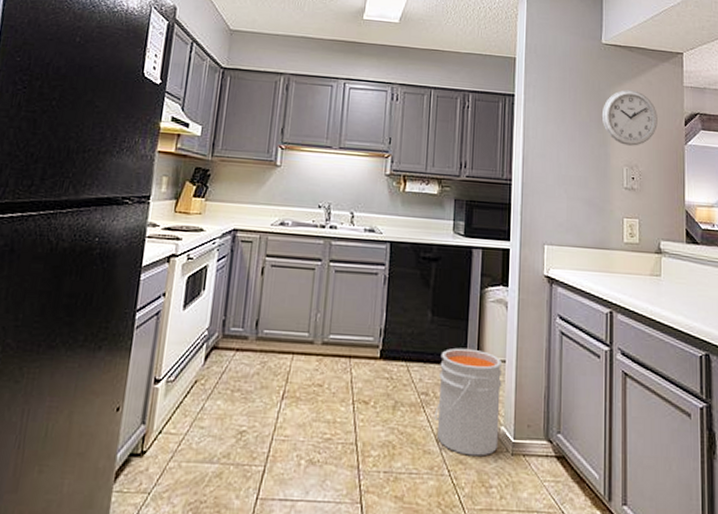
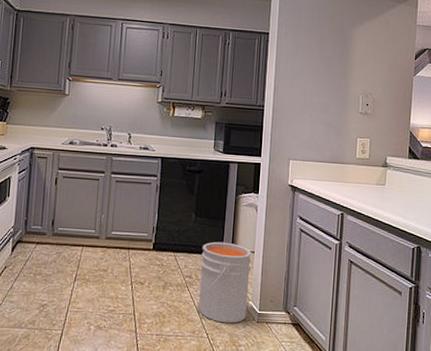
wall clock: present [603,89,658,146] -> none [344,28,392,77]

